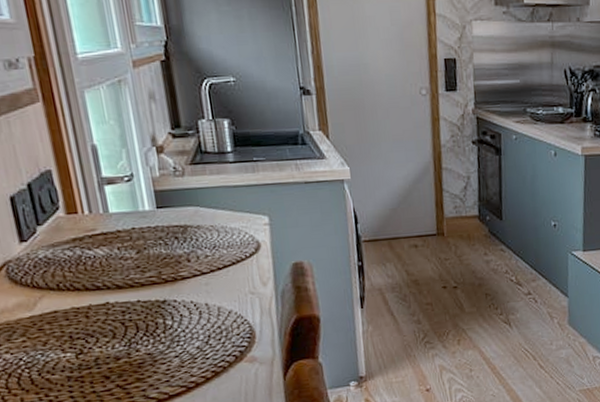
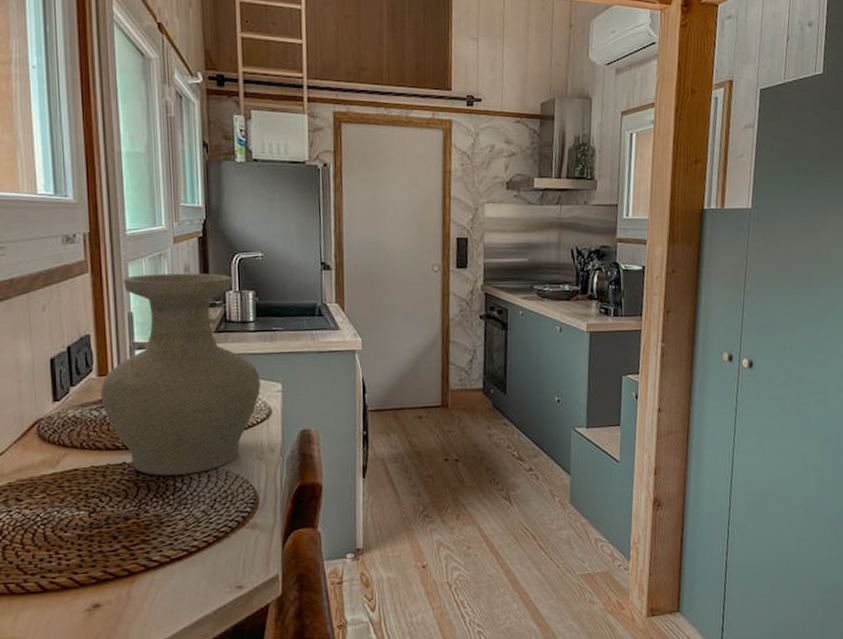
vase: none [71,100,247,315] -> present [100,273,261,476]

